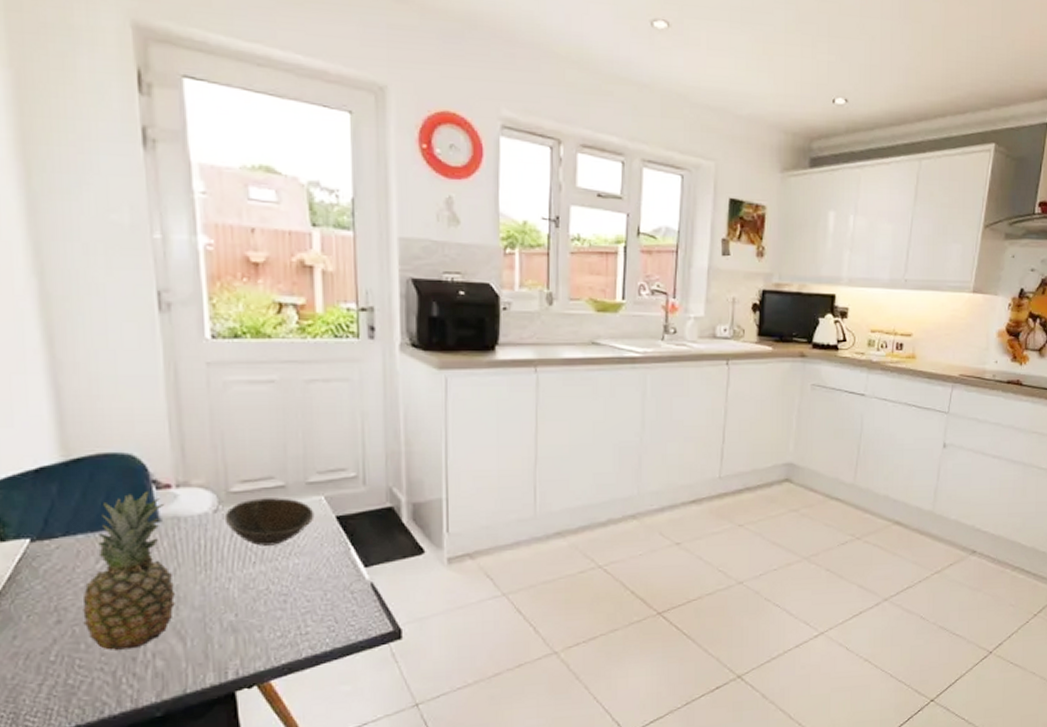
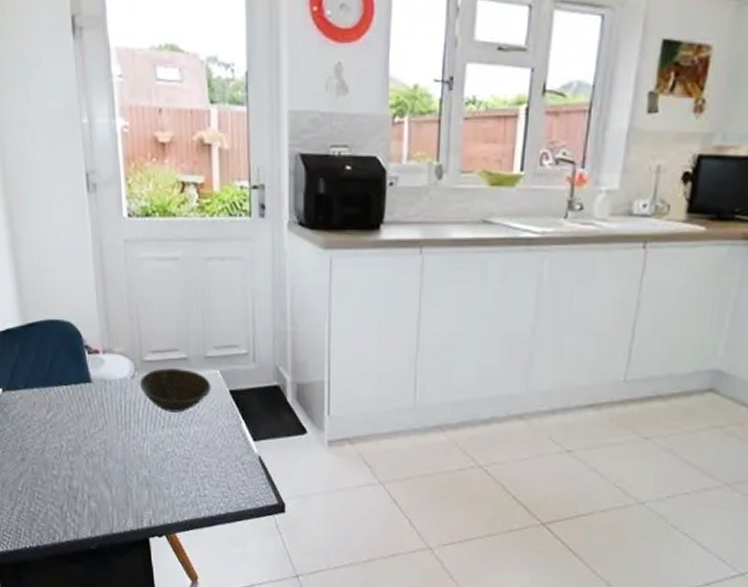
fruit: present [82,490,176,650] -> none [38,354,104,490]

